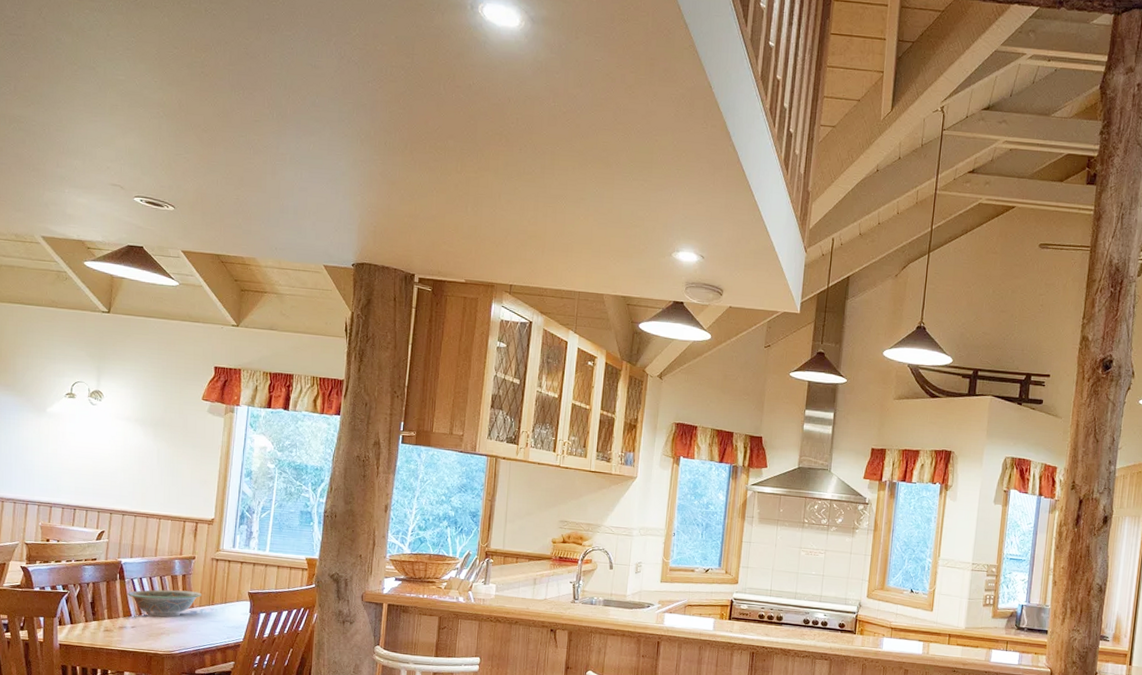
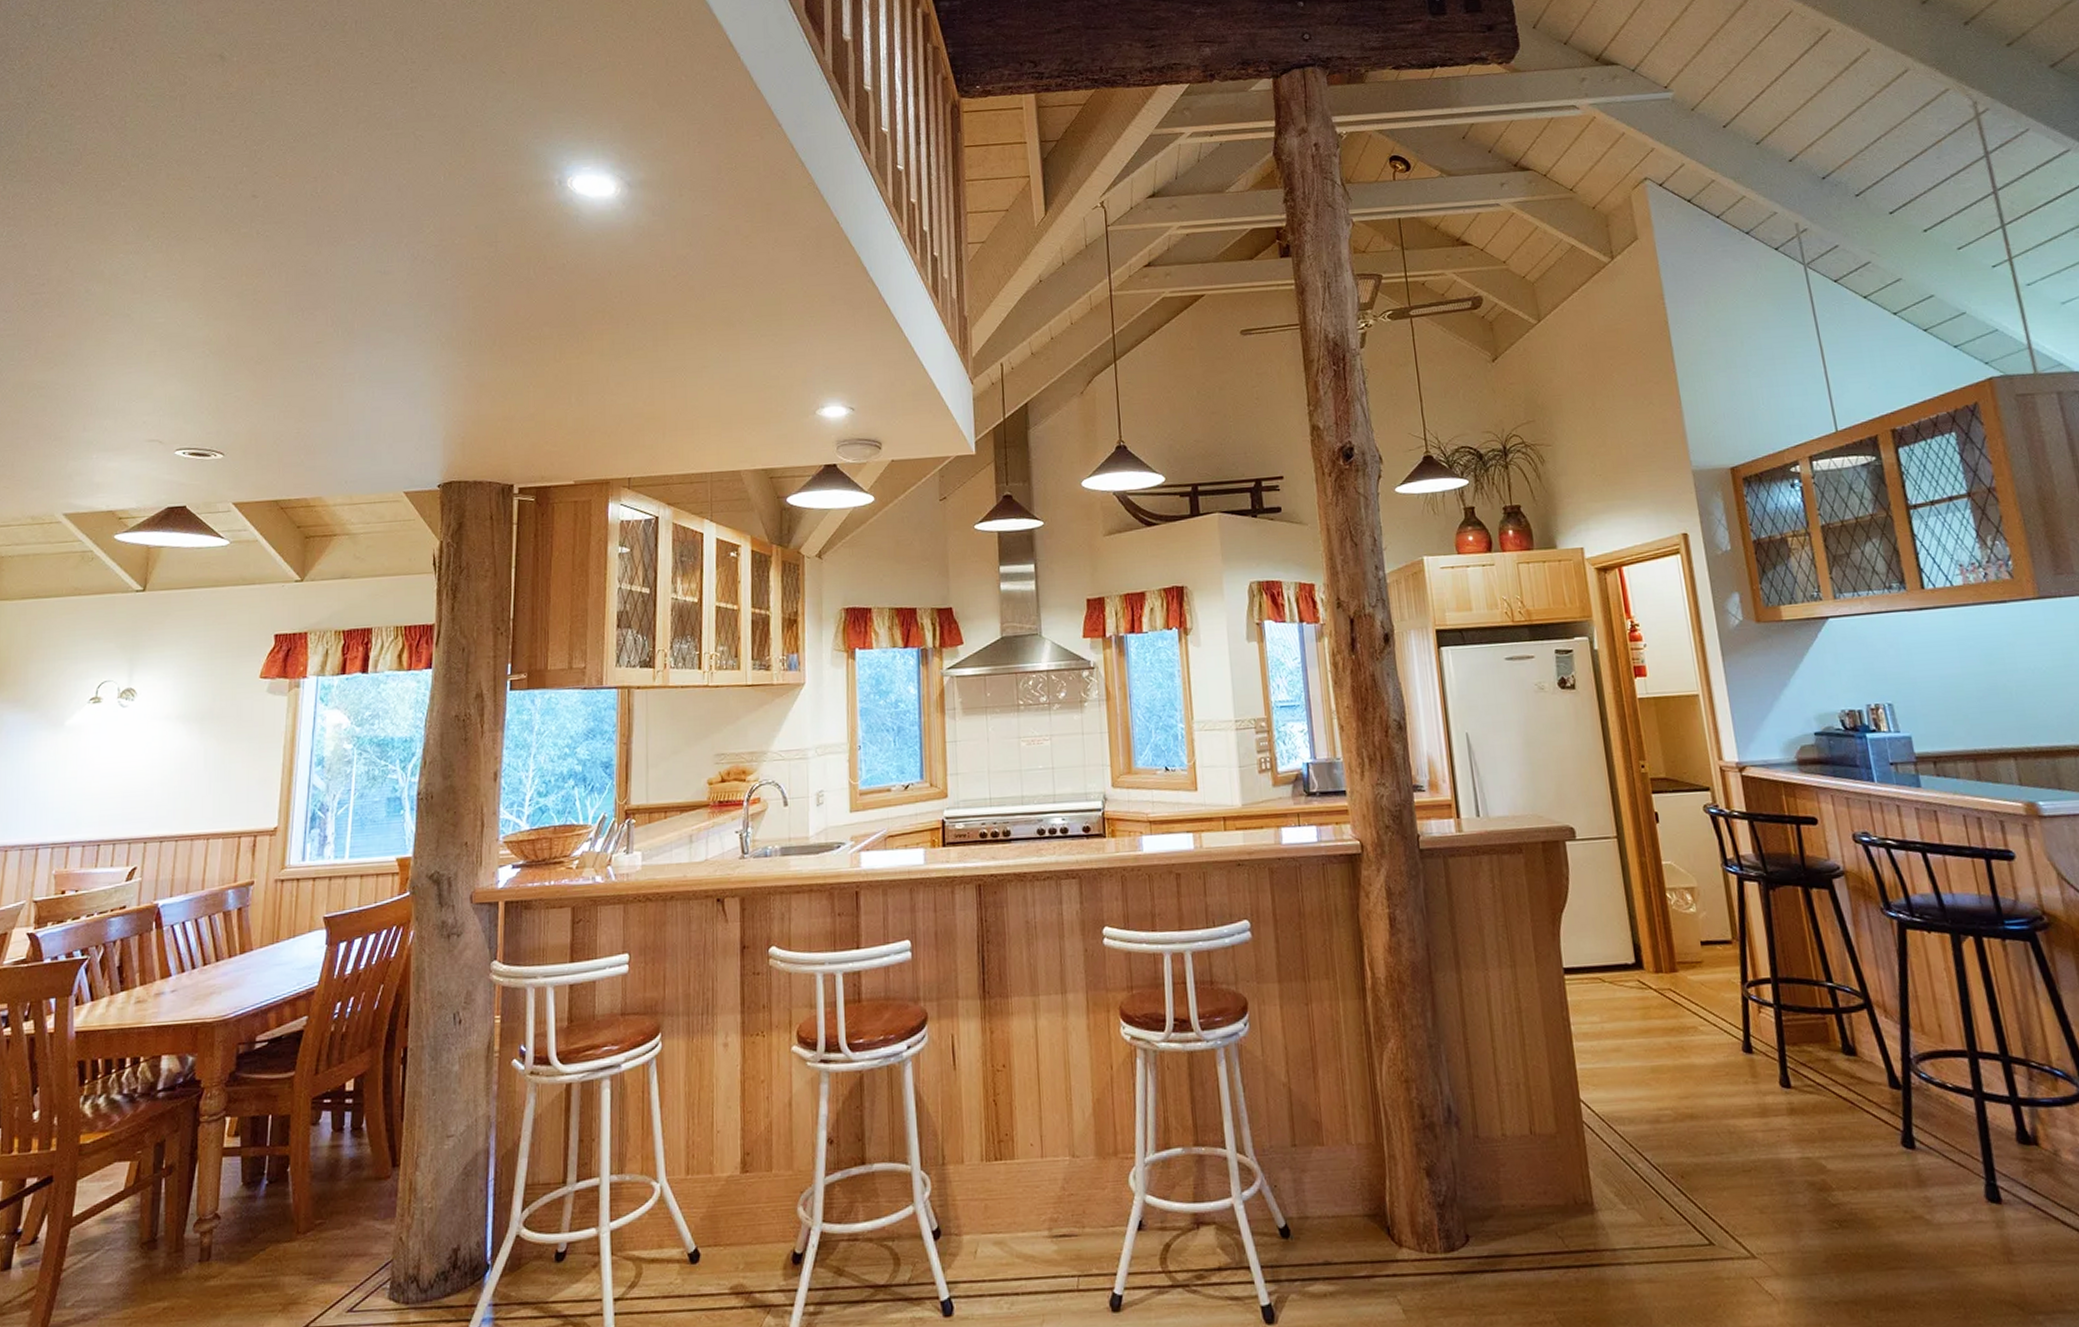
decorative bowl: present [127,589,202,618] -> none [166,928,264,974]

